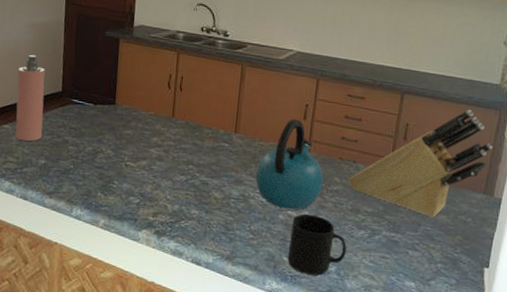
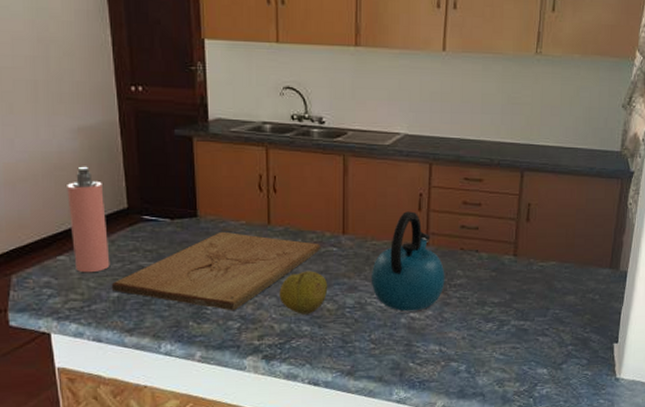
cutting board: none [41,119,215,189] -> present [112,231,321,311]
fruit: none [175,161,218,200] -> present [279,271,328,315]
mug: present [287,214,347,276] -> none [414,314,475,378]
knife block: present [348,109,493,218] -> none [471,181,616,300]

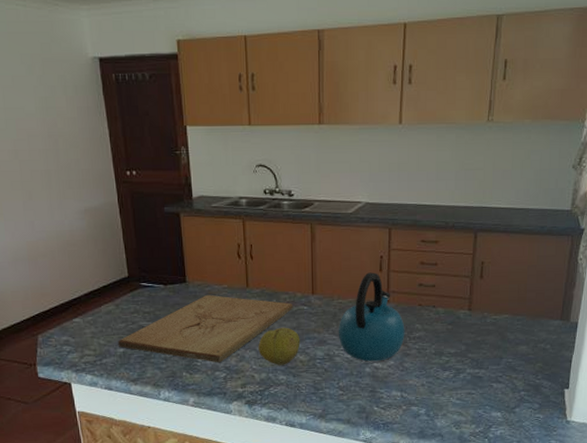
spray bottle: present [67,166,110,273] -> none [78,242,116,333]

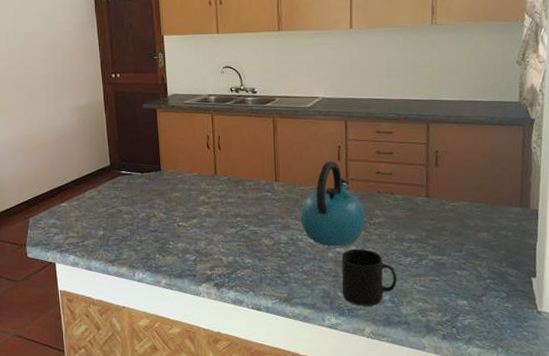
cutting board: present [119,294,294,363] -> none [99,181,258,246]
fruit: present [258,327,301,366] -> none [226,212,265,249]
mug: none [378,364,433,420] -> present [341,249,397,306]

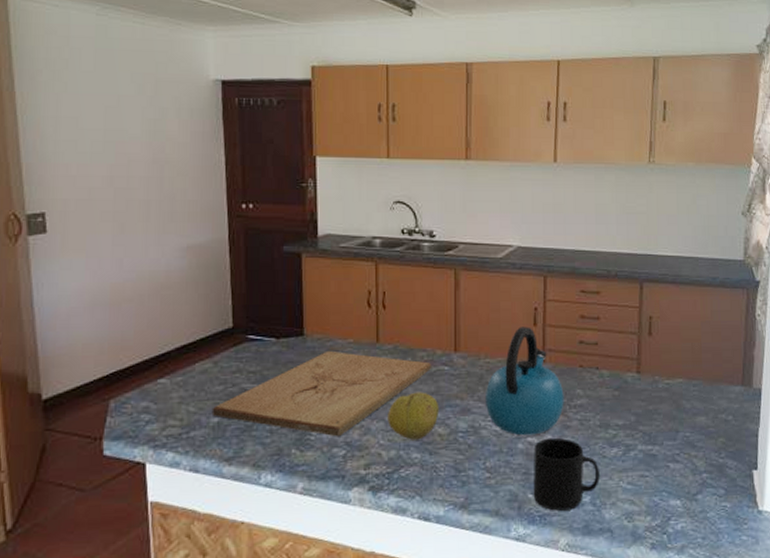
cutting board: none [99,181,258,246] -> present [213,350,432,437]
fruit: none [226,212,265,249] -> present [388,392,439,440]

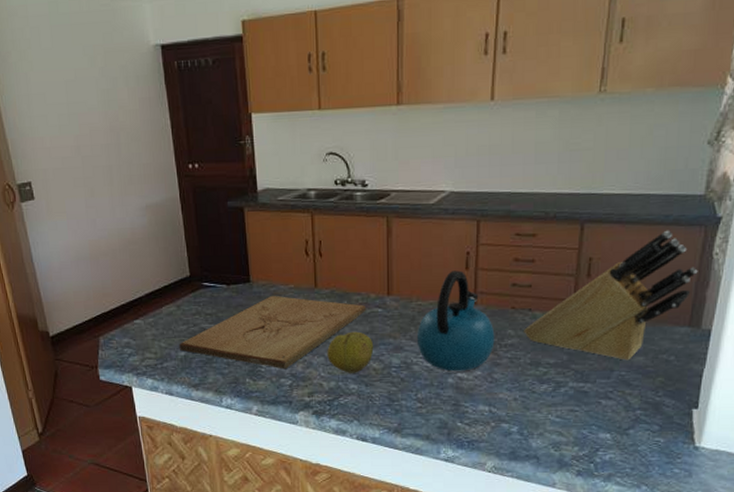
mug: present [533,438,600,511] -> none [462,375,528,438]
knife block: none [592,291,745,421] -> present [524,230,698,361]

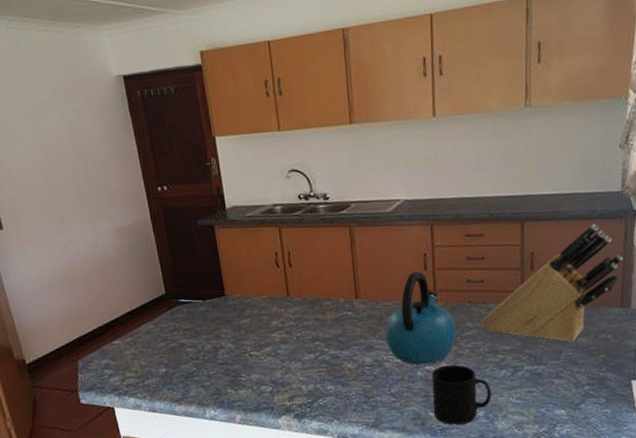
cutting board: present [180,295,367,370] -> none [160,306,337,377]
fruit: present [327,331,374,373] -> none [303,335,347,376]
mug: none [462,375,528,438] -> present [431,365,491,425]

